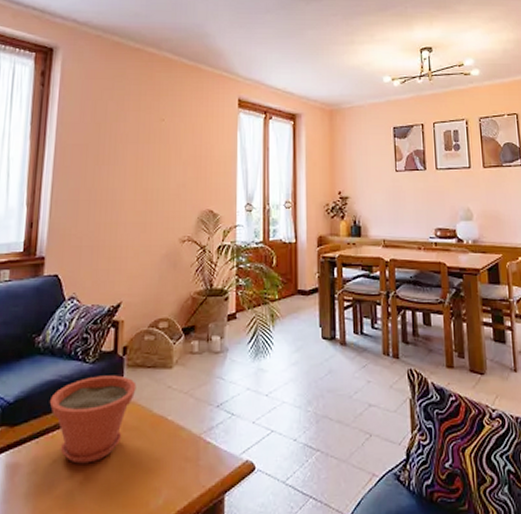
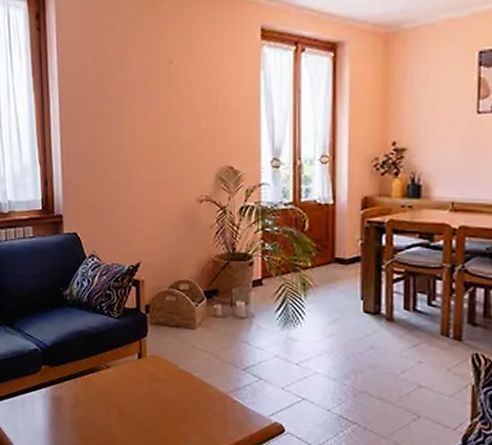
plant pot: present [49,375,137,464] -> none [82,330,161,405]

